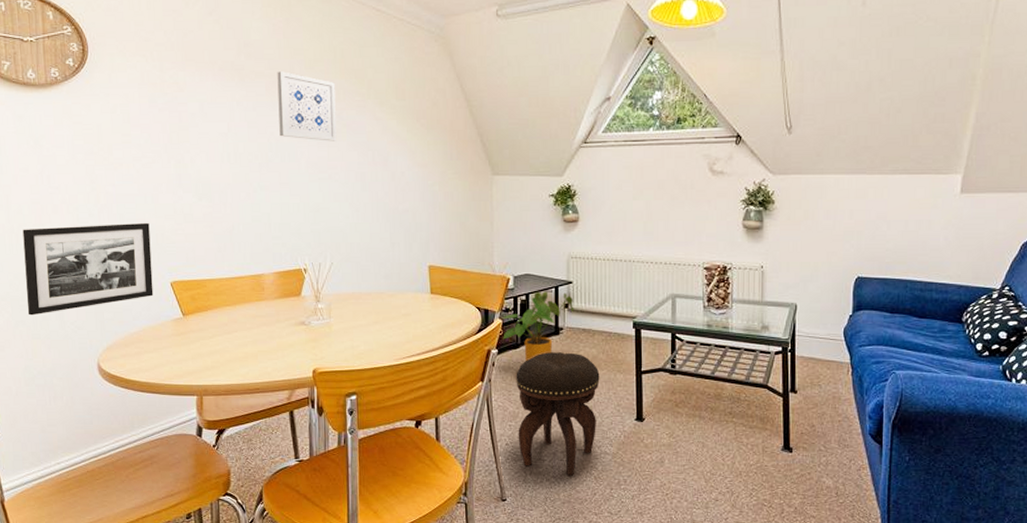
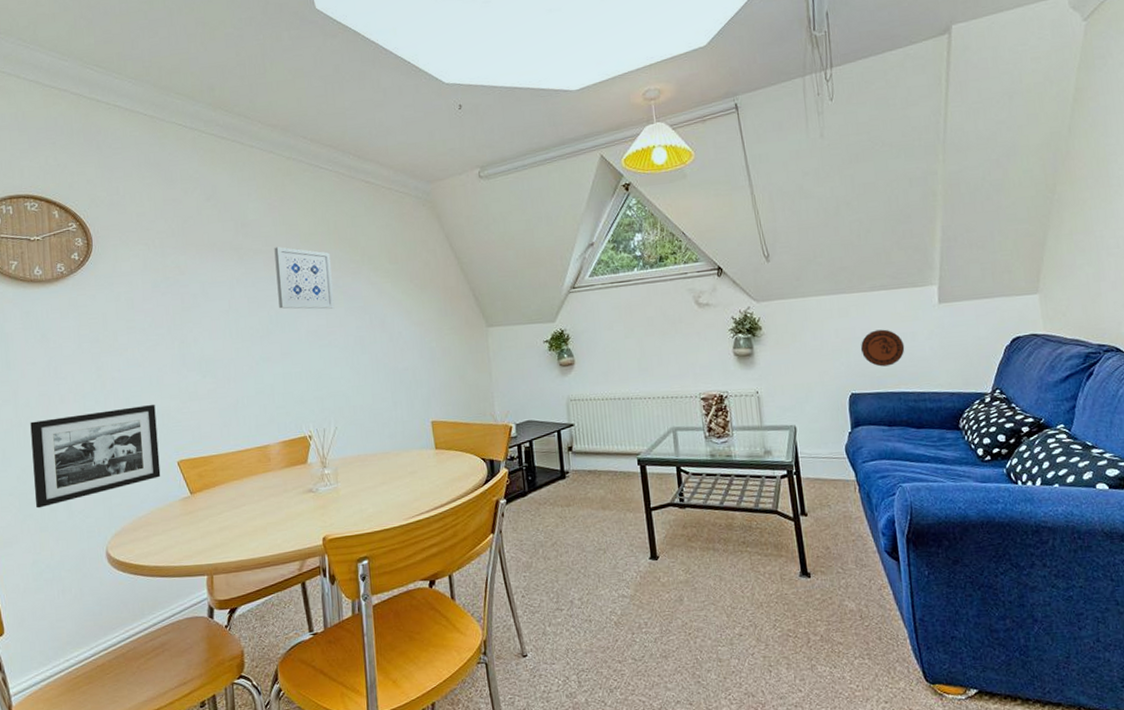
house plant: present [502,291,574,361] -> none [508,435,578,508]
footstool: present [516,352,600,477] -> none [526,495,612,625]
decorative plate: none [873,215,919,253] -> present [860,329,905,367]

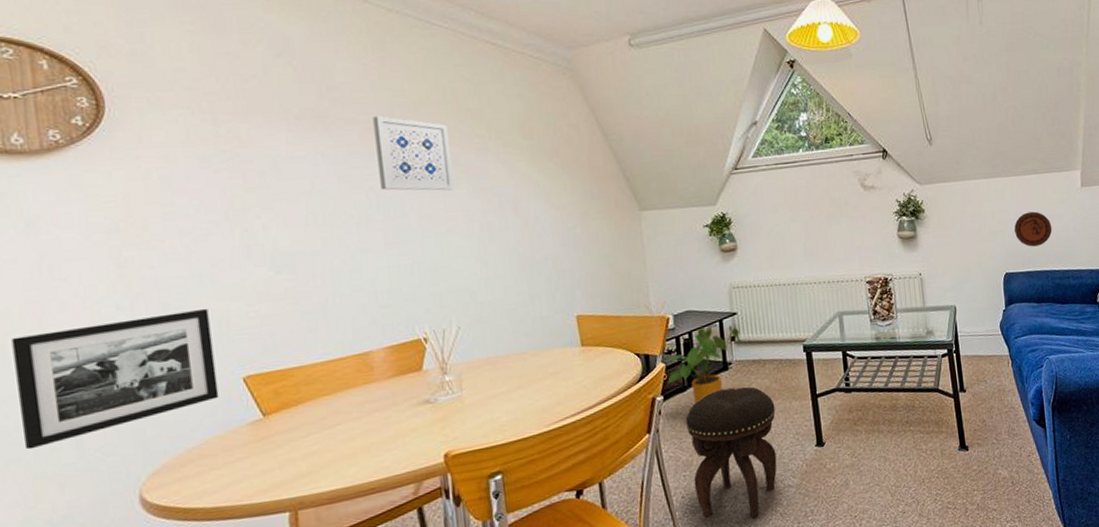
house plant: none [508,435,578,508] -> present [665,325,742,403]
footstool: none [526,495,612,625] -> present [685,387,777,519]

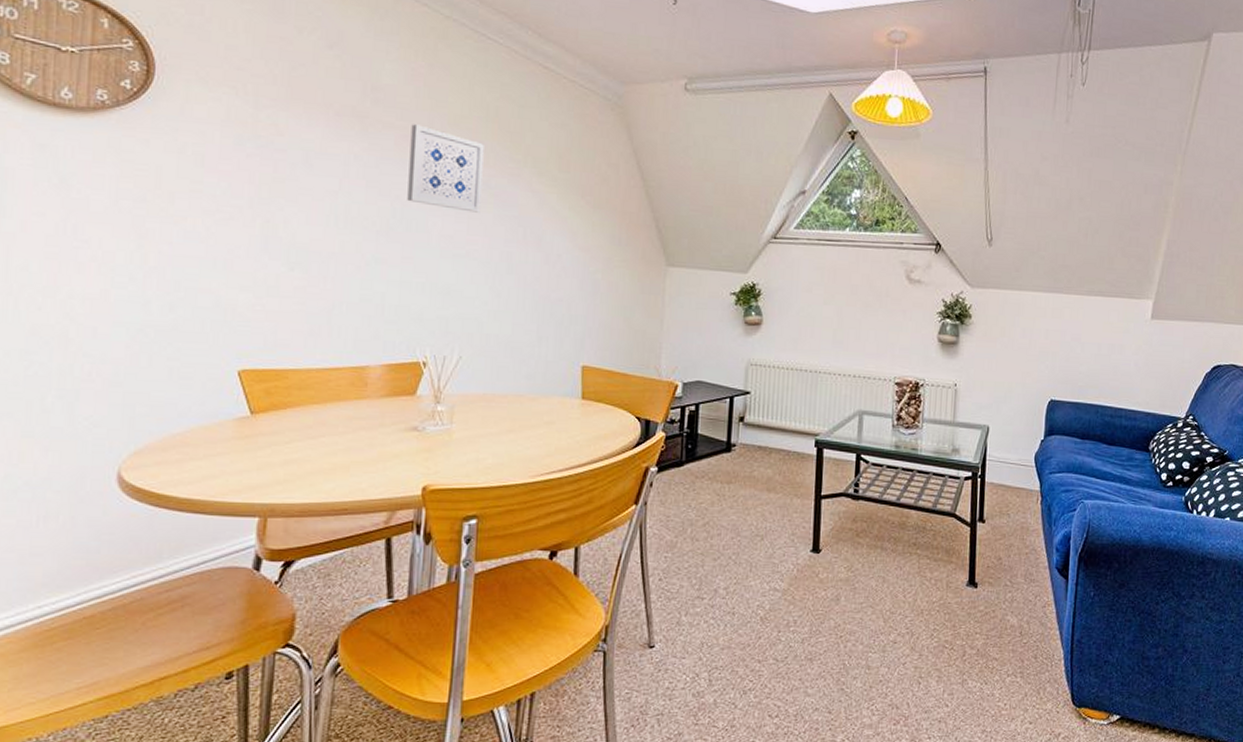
picture frame: present [11,308,219,450] -> none [18,291,217,406]
house plant: present [665,325,742,403] -> none [665,401,750,481]
footstool: present [685,387,777,519] -> none [674,472,774,618]
decorative plate: present [1014,211,1052,247] -> none [1067,337,1111,376]

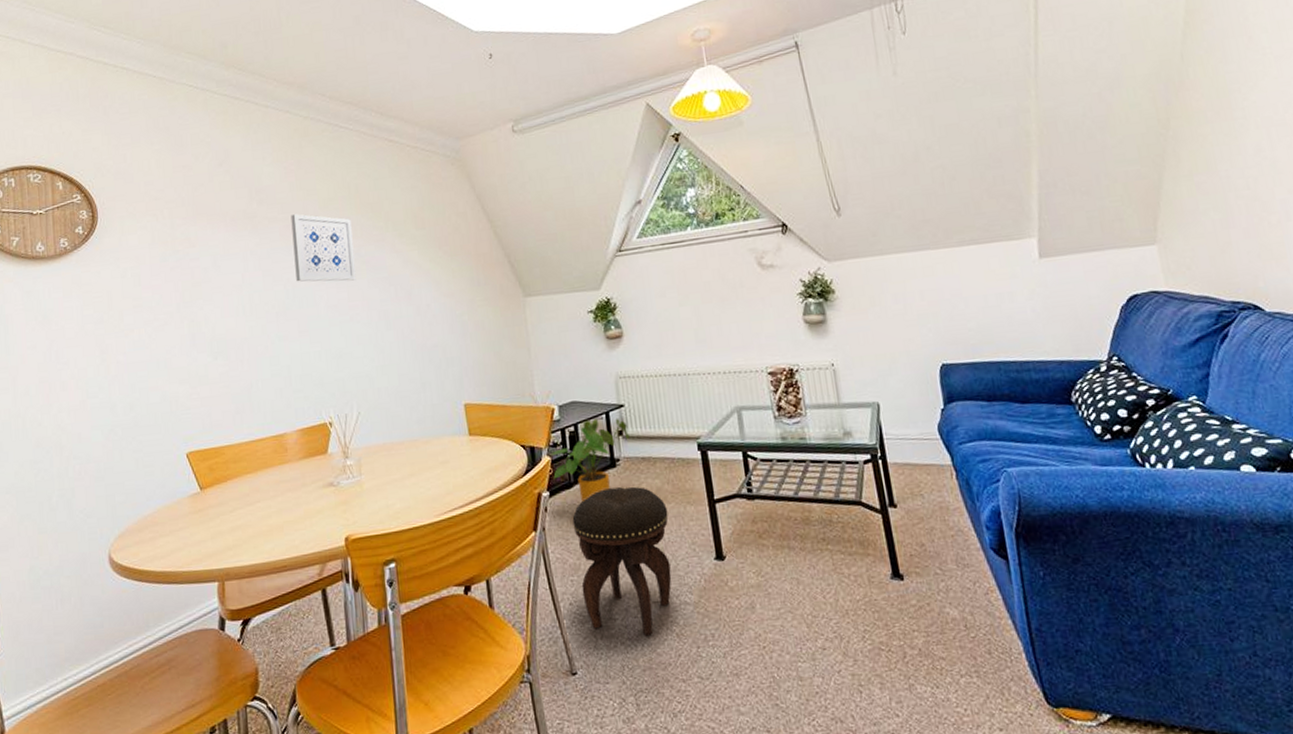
house plant: none [665,401,750,481] -> present [551,418,630,501]
footstool: none [674,472,774,618] -> present [572,486,672,637]

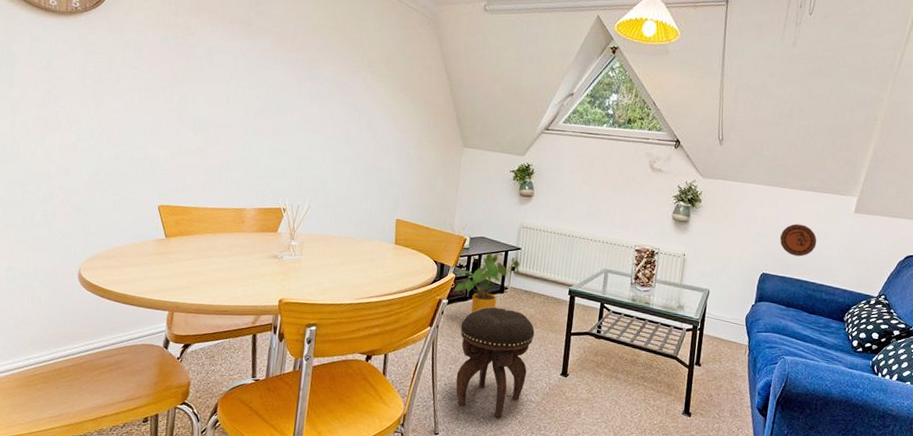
wall art: present [290,214,357,282] -> none [277,31,334,99]
decorative plate: none [950,289,1003,333] -> present [779,224,817,257]

